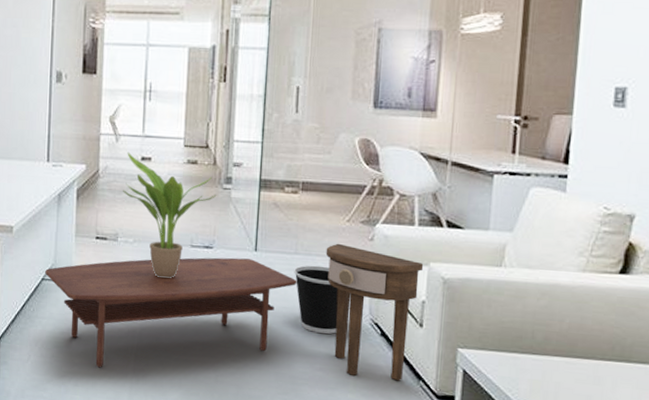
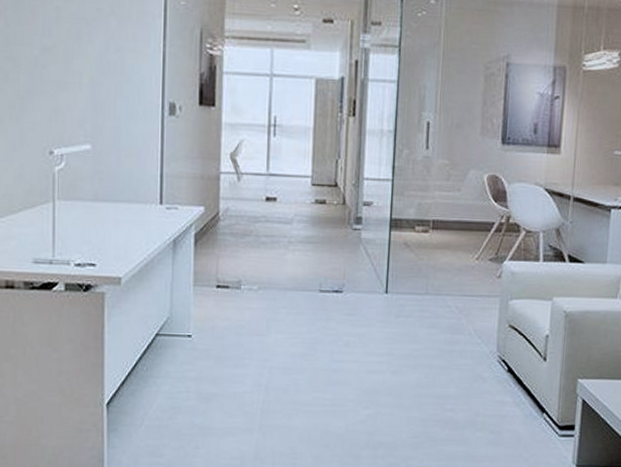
coffee table: present [45,257,297,368] -> none [159,301,428,427]
potted plant: present [123,152,217,279] -> none [246,192,346,327]
wastebasket: present [294,265,339,334] -> none [425,305,468,374]
side table: present [326,243,424,381] -> none [455,282,548,415]

